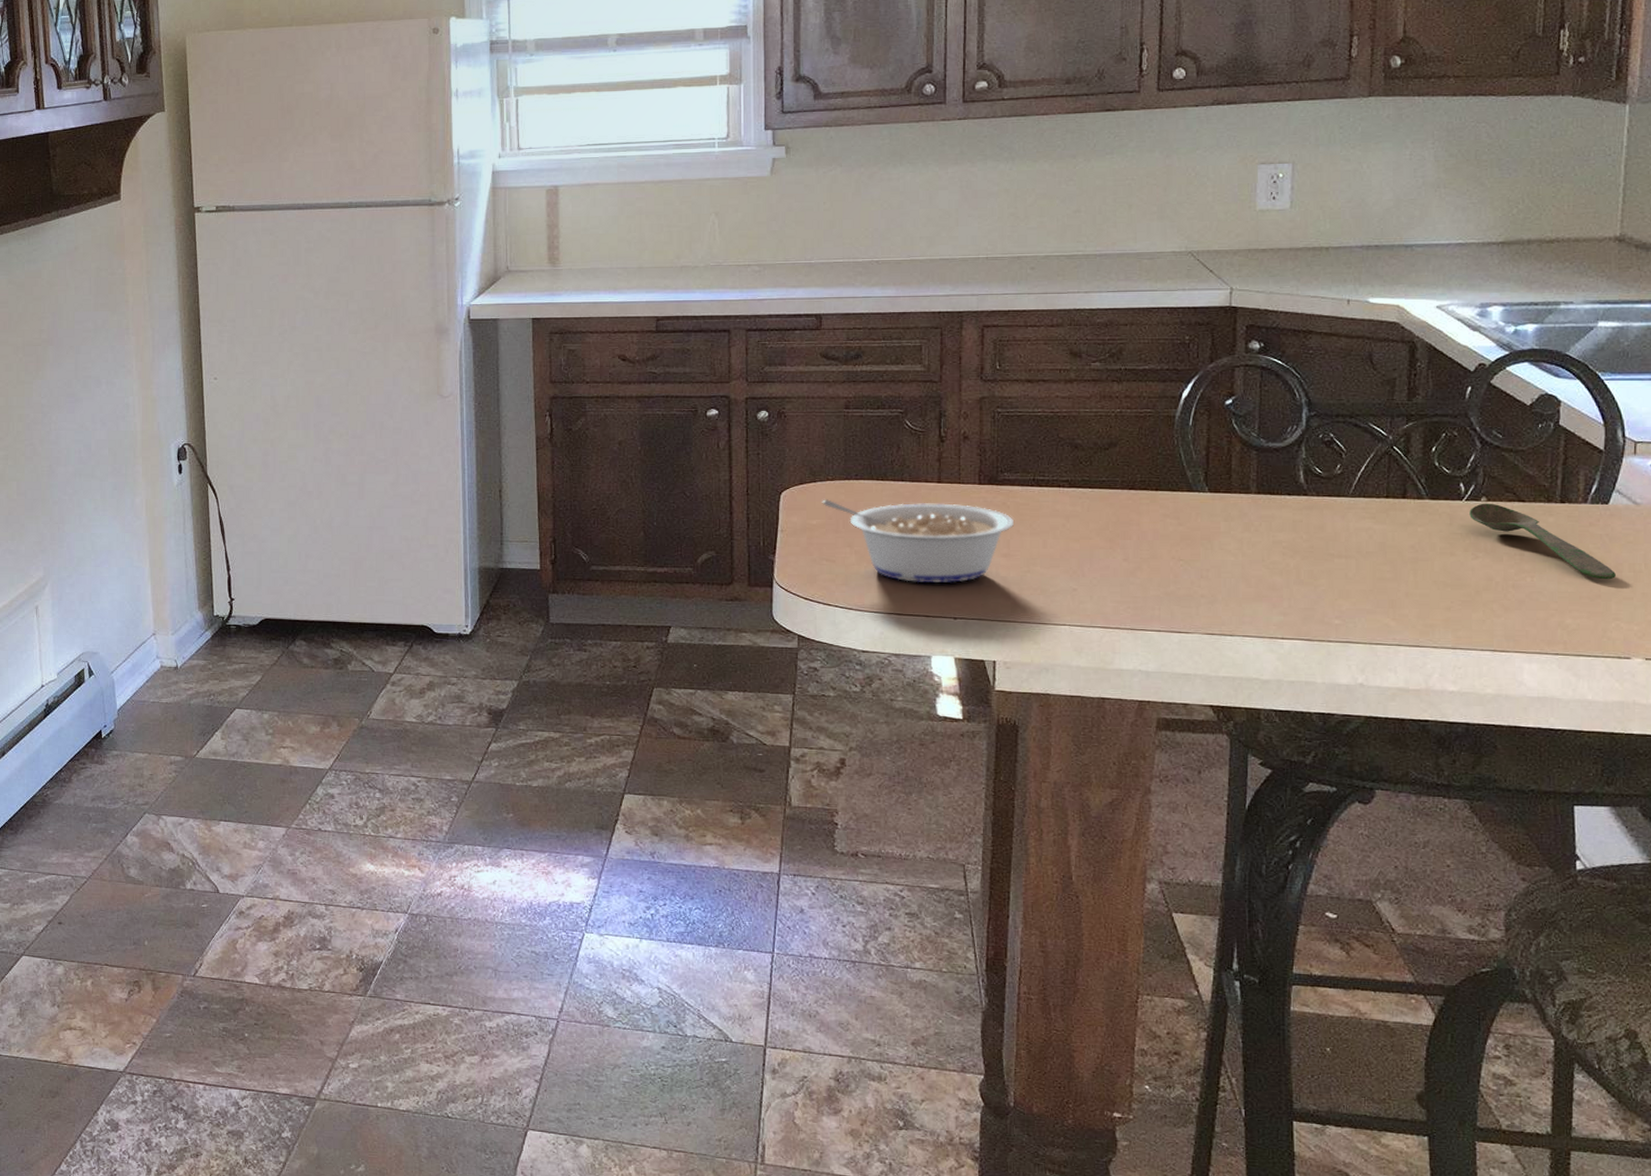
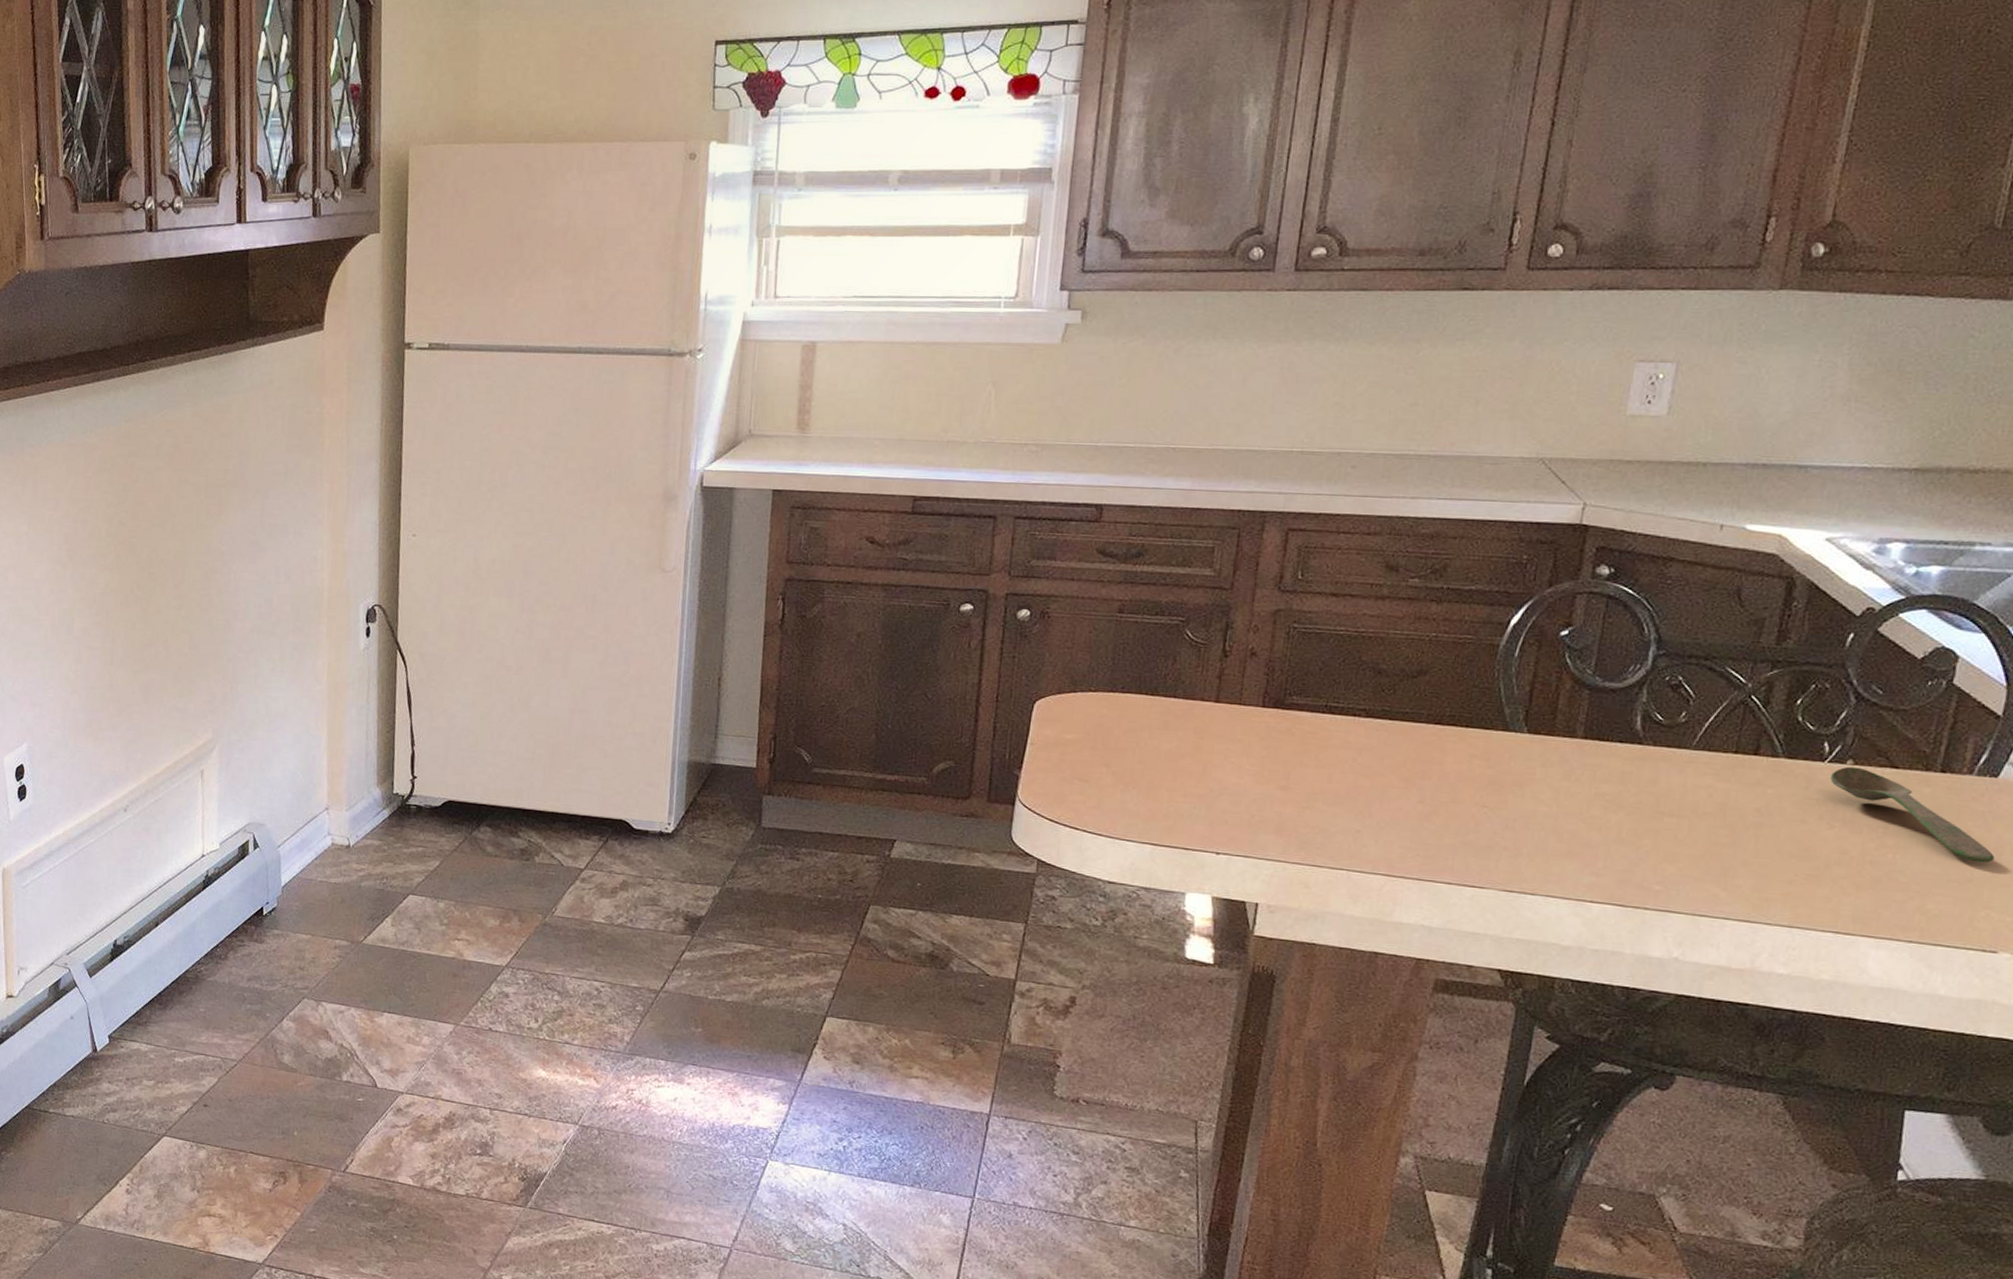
legume: present [822,499,1014,583] -> none [1080,712,1298,814]

